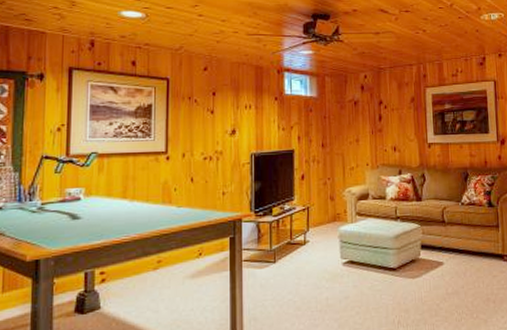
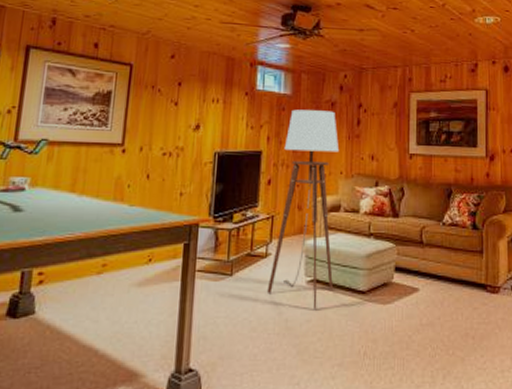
floor lamp: none [307,109,366,287] -> present [267,109,340,309]

